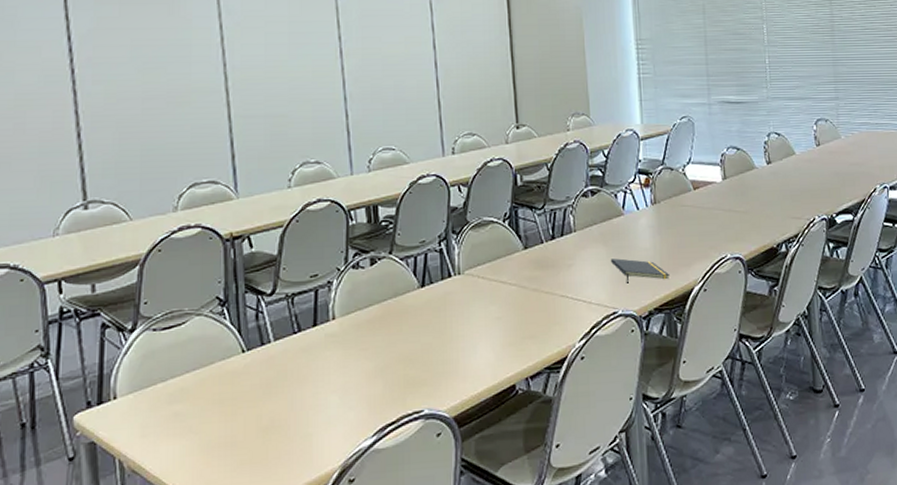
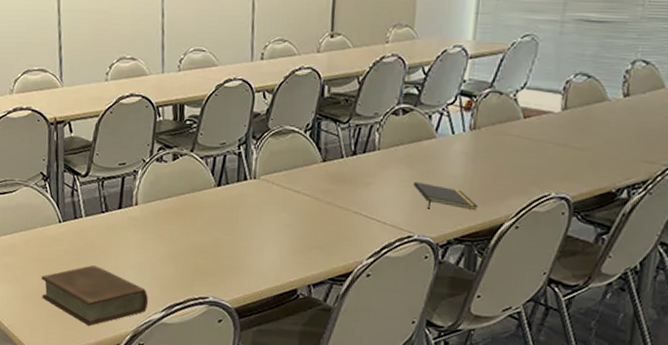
book: none [223,395,357,471] -> present [41,264,149,327]

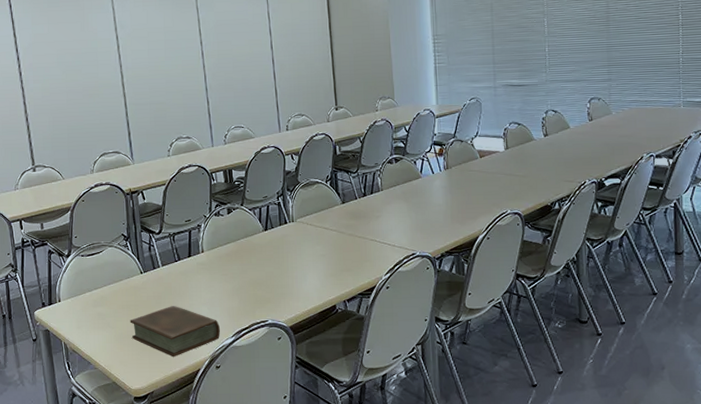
notepad: present [412,182,479,211] -> none [410,212,459,232]

